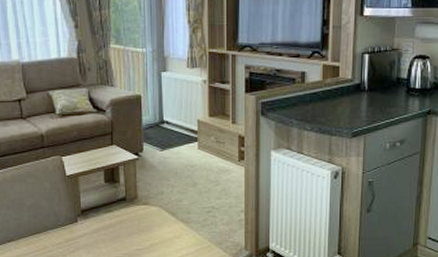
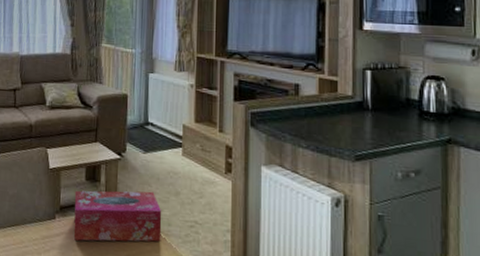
tissue box: none [95,185,182,239] -> present [73,190,162,242]

